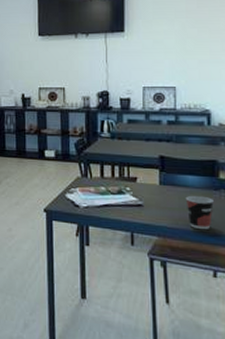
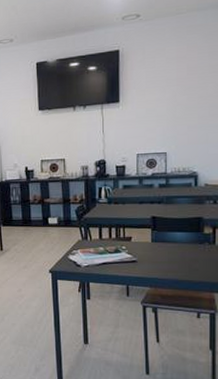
cup: present [185,195,214,230] -> none [174,249,199,279]

